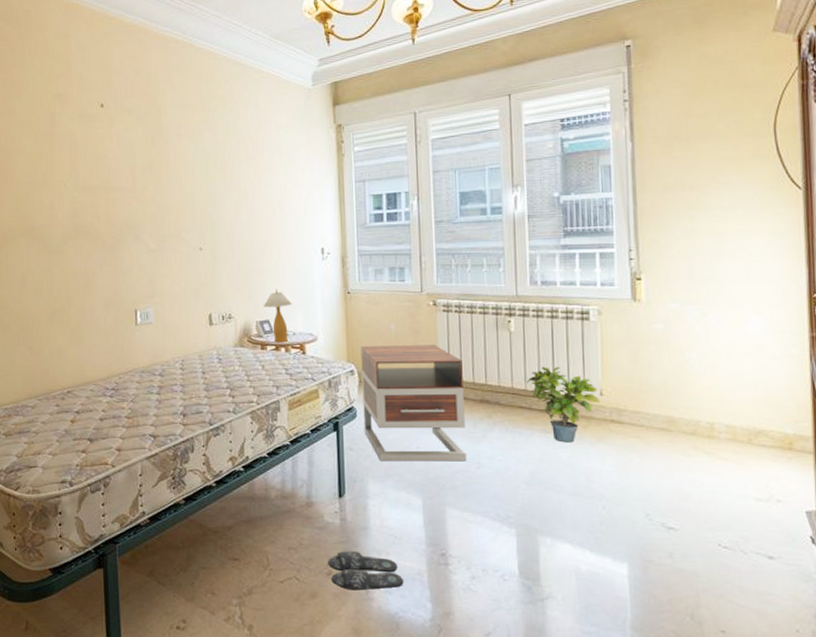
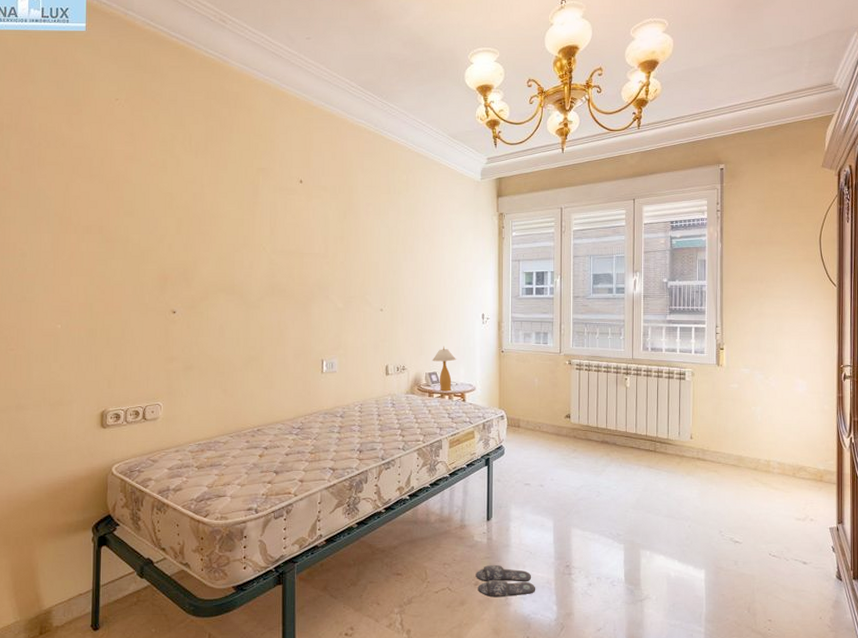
nightstand: present [360,345,467,462] -> none [510,396,589,491]
potted plant: present [527,366,599,443] -> none [637,415,690,476]

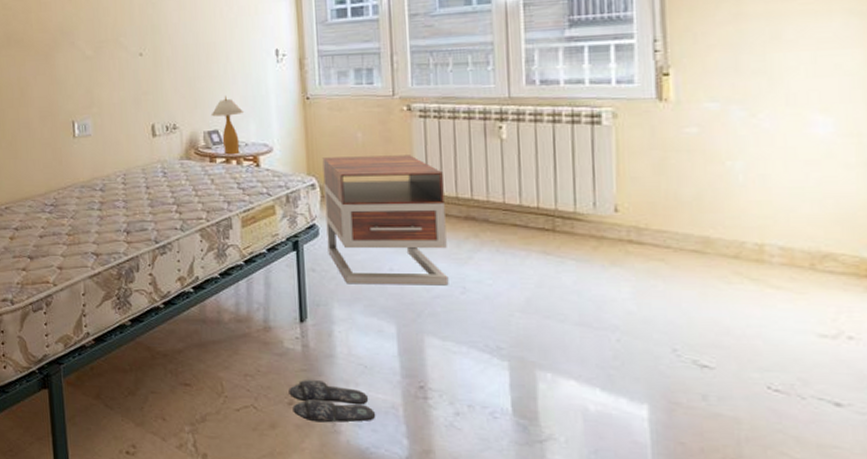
nightstand: none [510,396,589,491] -> present [322,155,449,286]

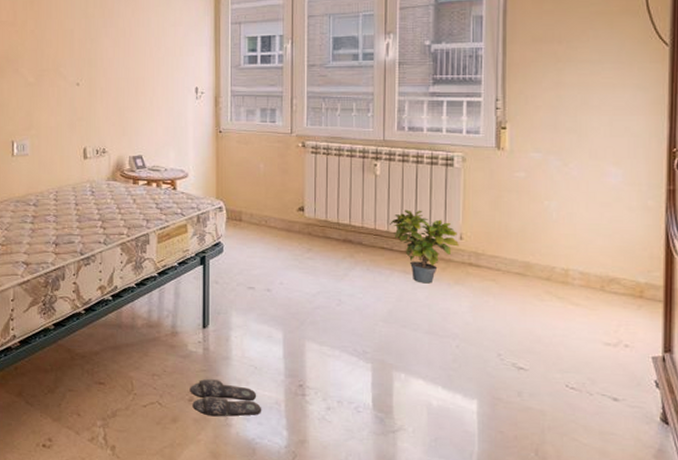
table lamp: present [210,95,245,155] -> none [136,125,166,178]
nightstand: present [322,155,449,286] -> none [230,184,328,298]
potted plant: none [522,178,614,266] -> present [390,209,459,284]

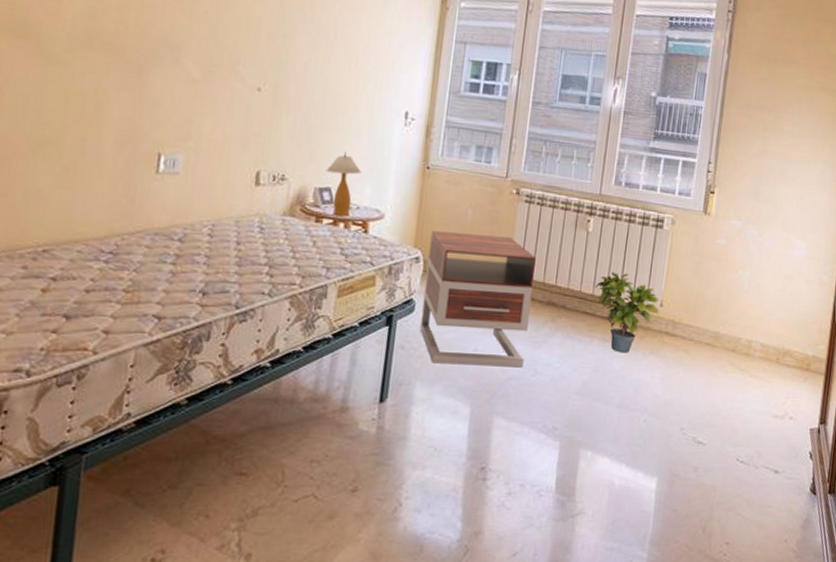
table lamp: none [136,125,166,178] -> present [326,151,363,217]
slippers: present [190,379,262,417] -> none [354,464,437,510]
nightstand: none [230,184,328,298] -> present [420,231,536,368]

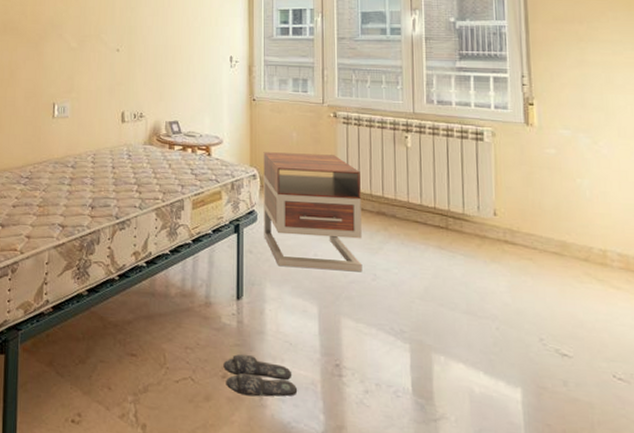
table lamp: present [326,151,363,217] -> none [173,91,201,144]
slippers: none [354,464,437,510] -> present [223,354,298,397]
potted plant: present [595,272,659,353] -> none [423,183,493,261]

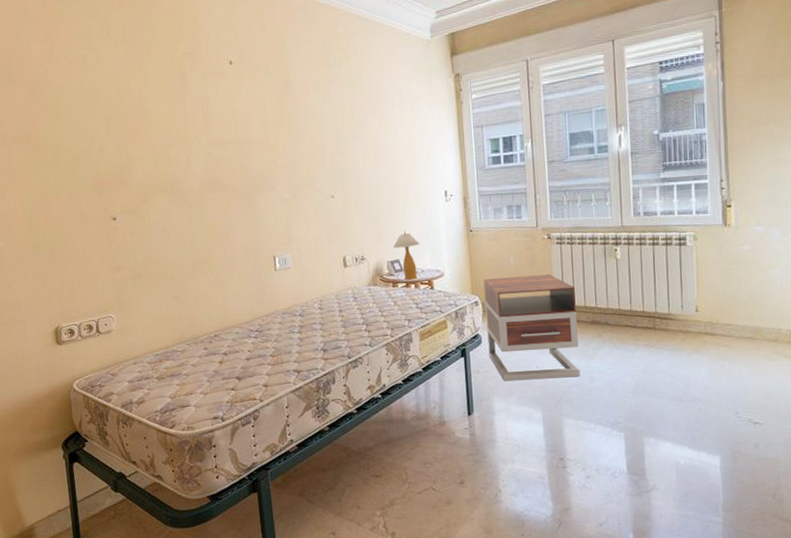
table lamp: none [173,91,201,144] -> present [393,230,421,280]
slippers: present [223,354,298,397] -> none [460,461,528,496]

